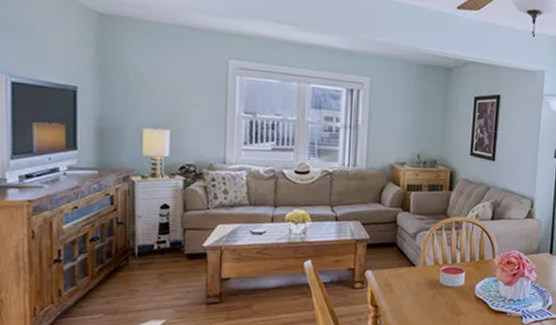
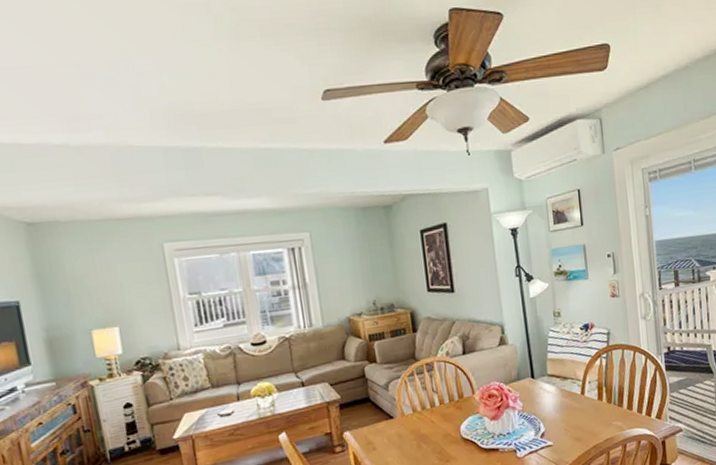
candle: present [440,265,465,287] -> none [420,409,448,434]

